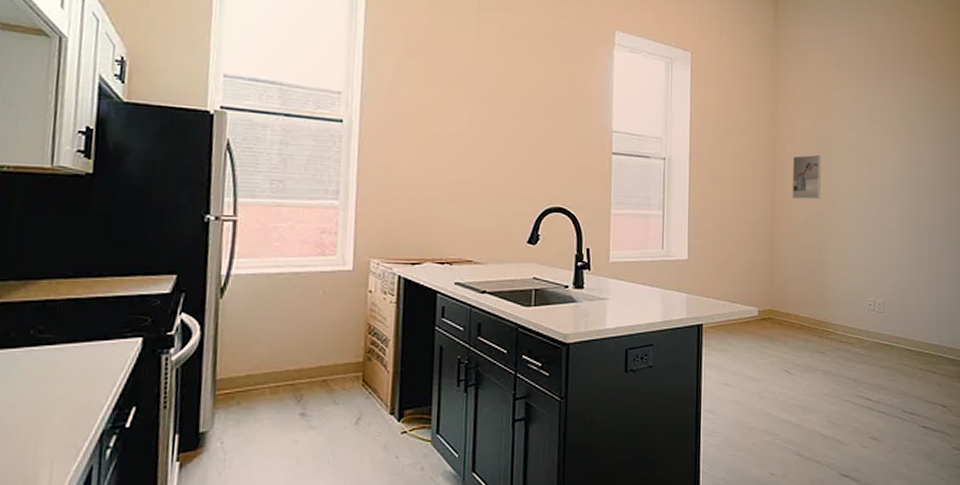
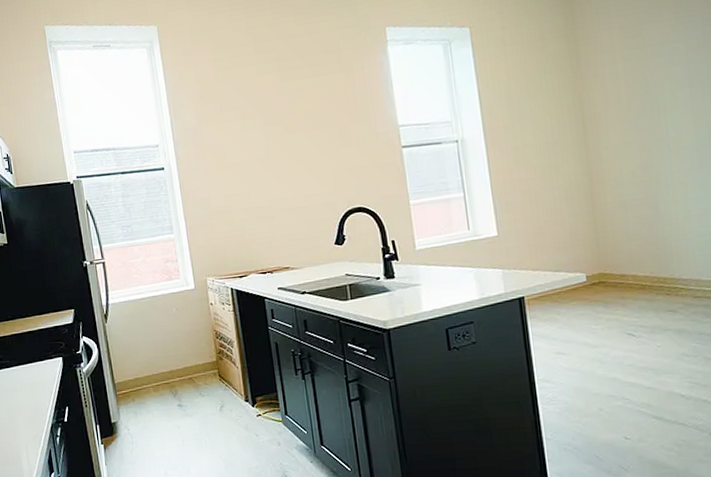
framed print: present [792,154,821,200] -> none [606,99,647,154]

